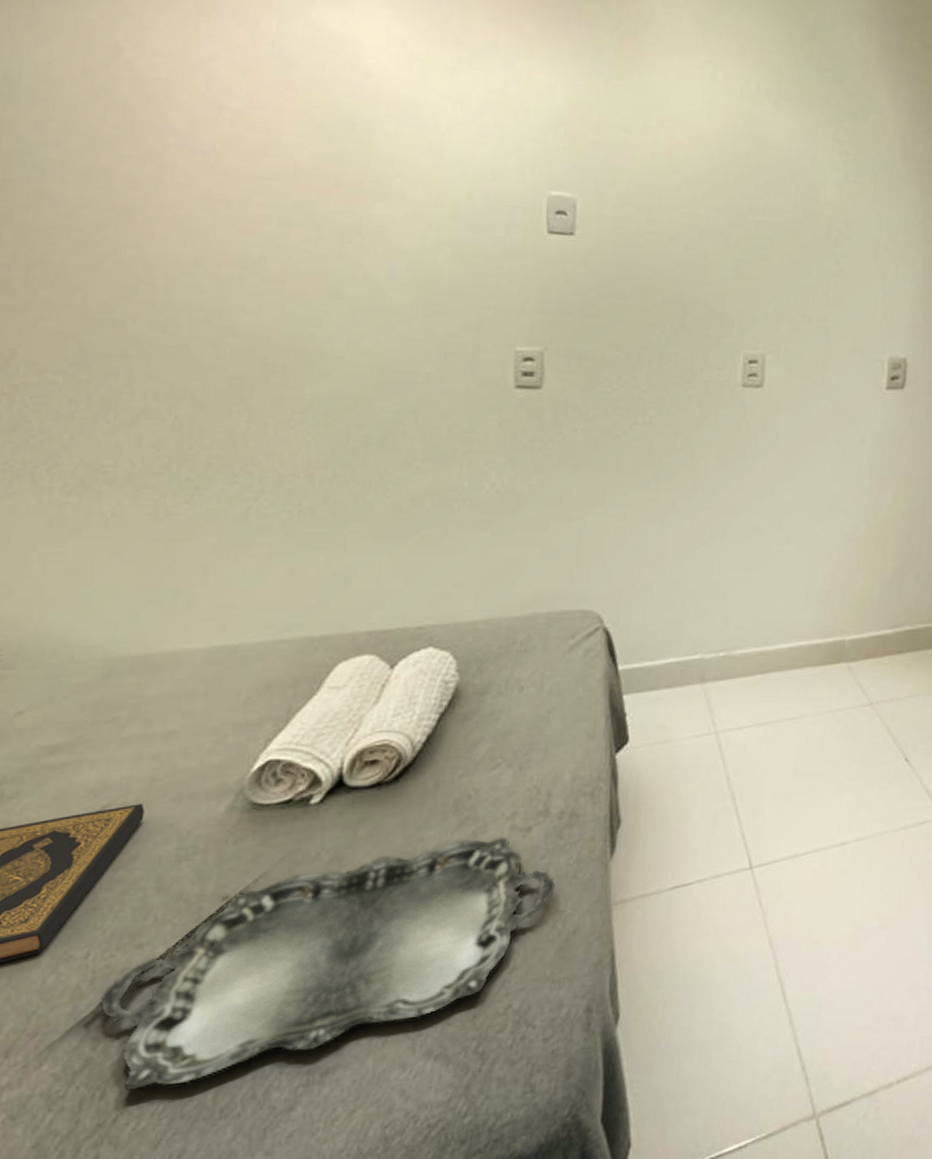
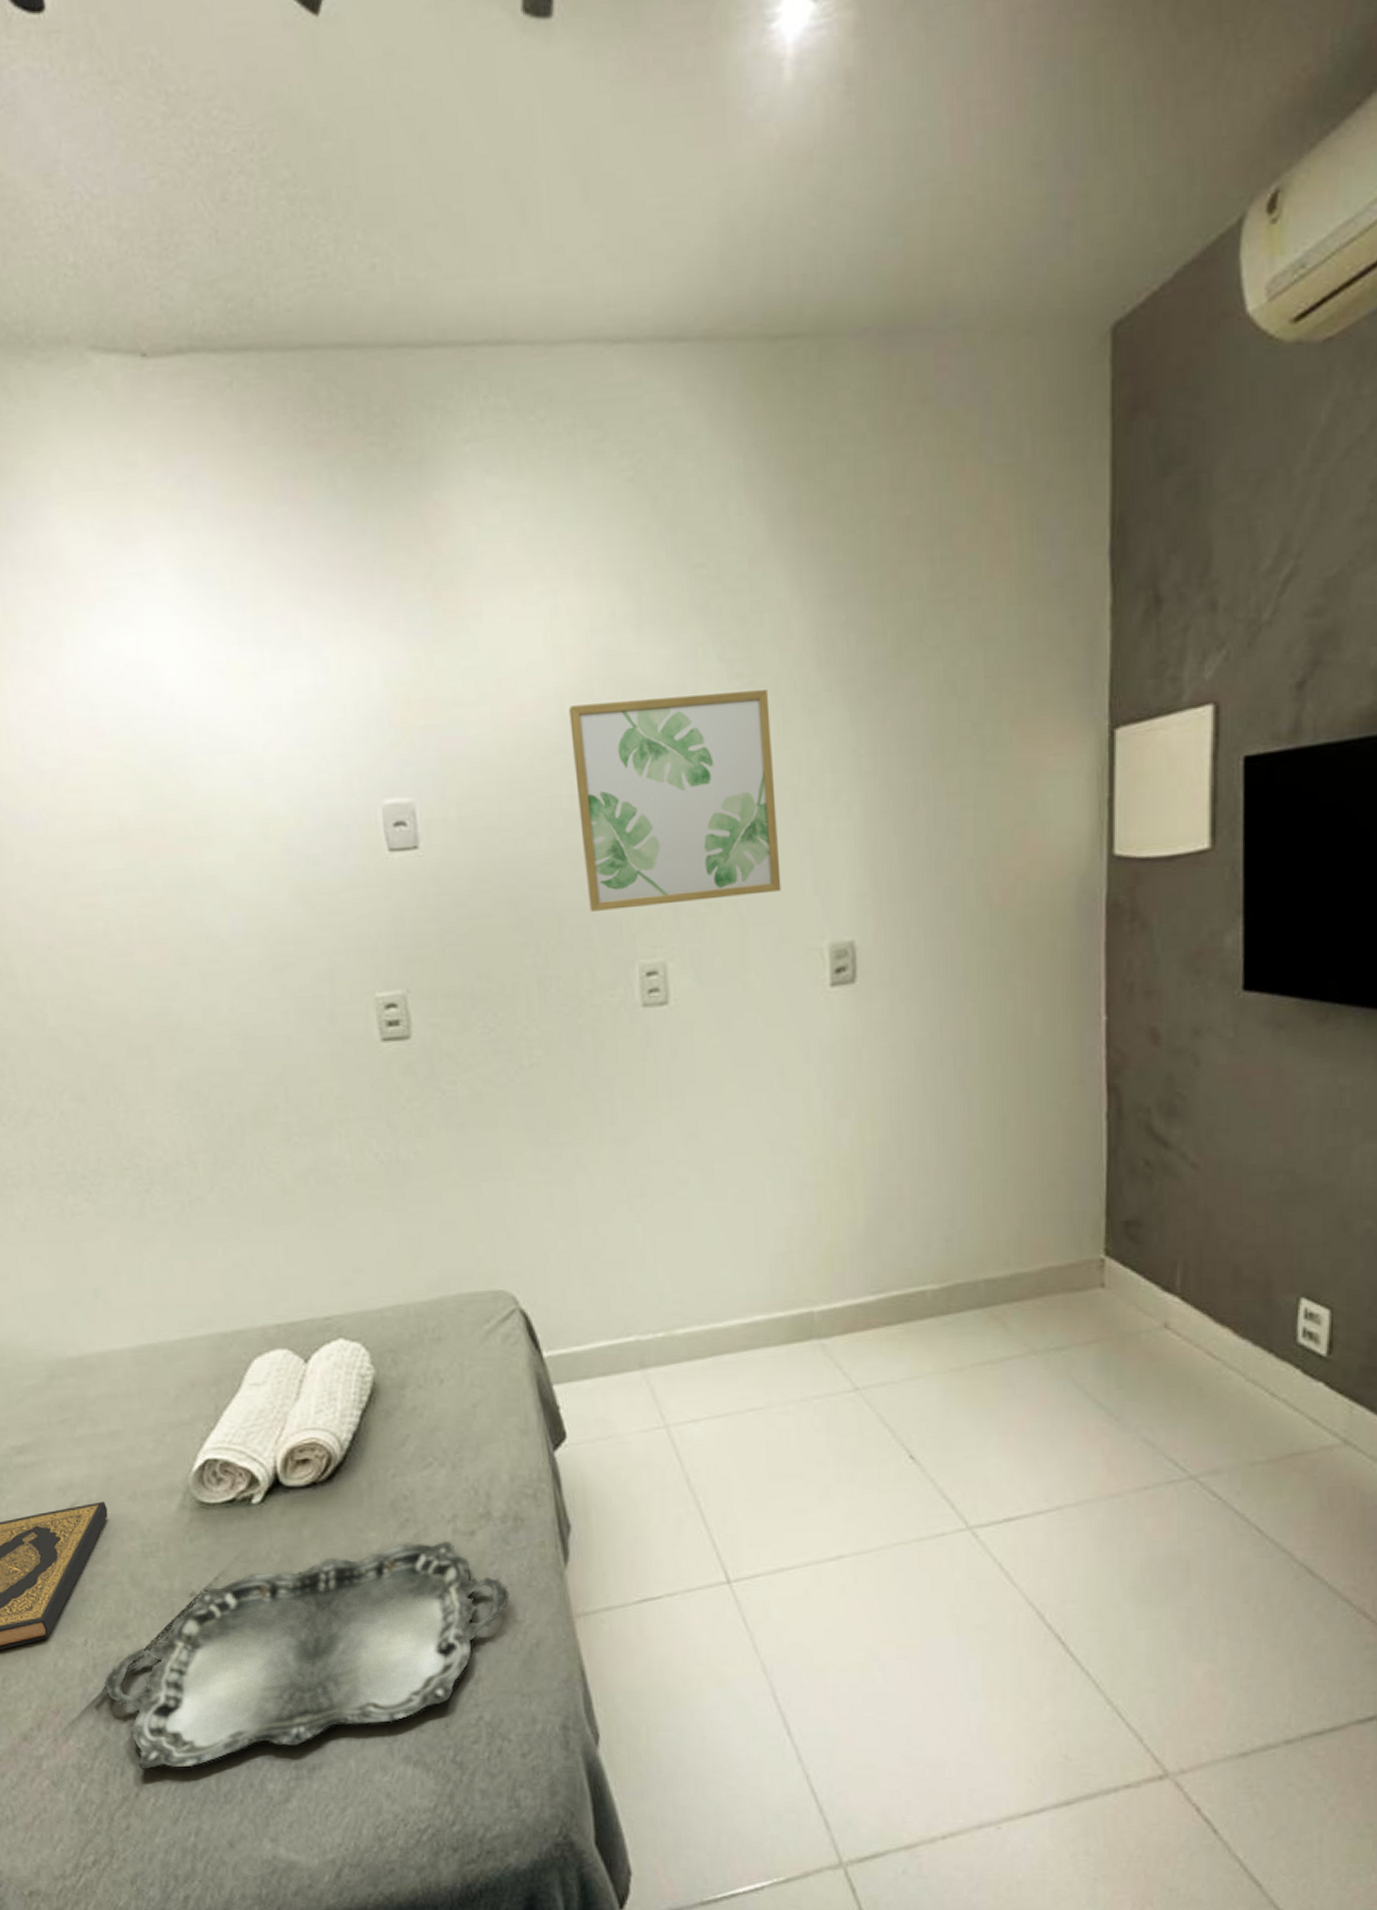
wall art: none [710,149,866,314] -> present [569,690,782,912]

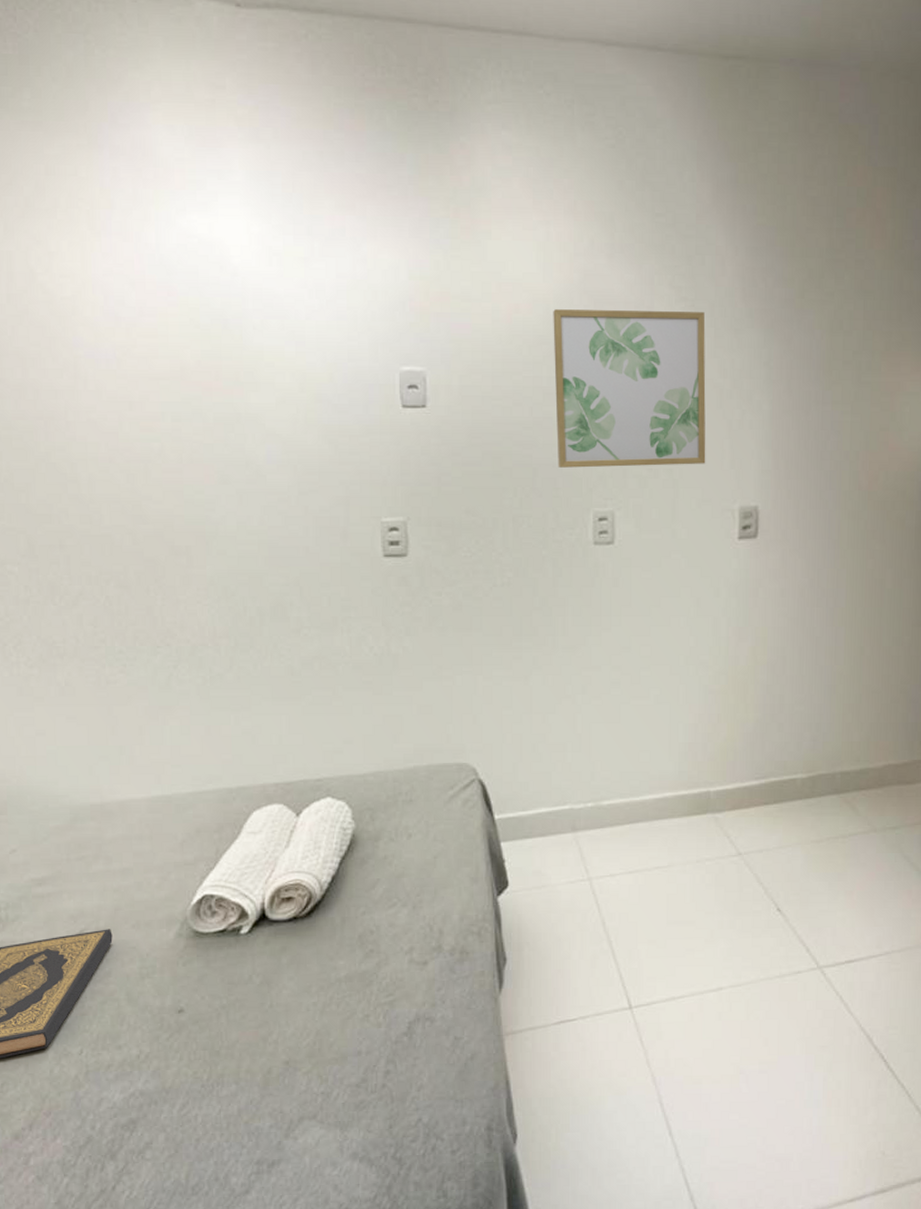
serving tray: present [104,1540,510,1769] -> none [94,969,452,1165]

